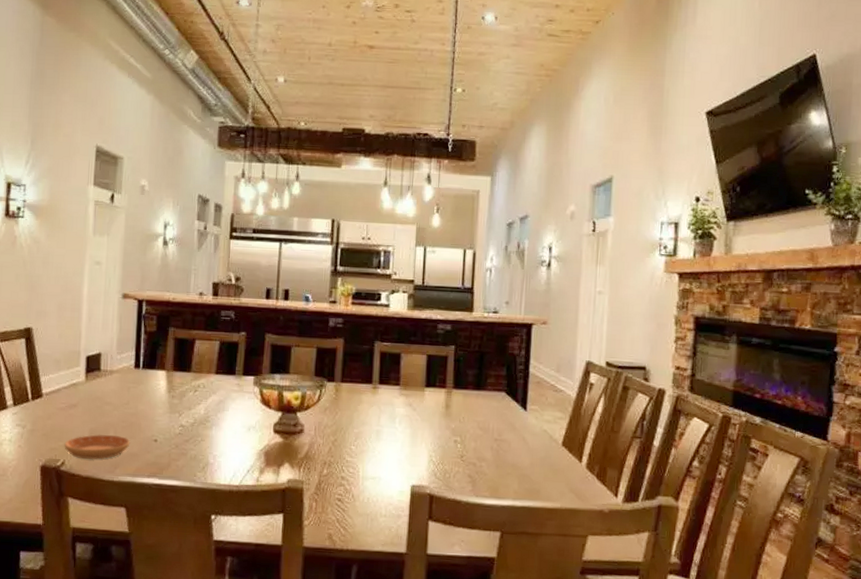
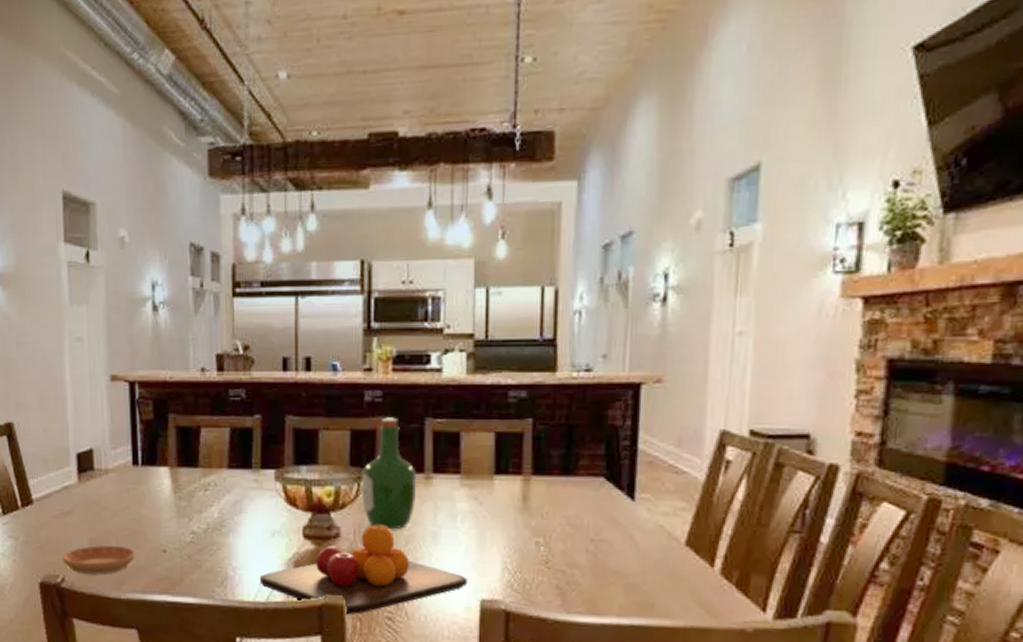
chopping board: none [235,424,402,497] -> present [259,525,467,615]
wine bottle: none [323,339,367,428] -> present [362,417,417,530]

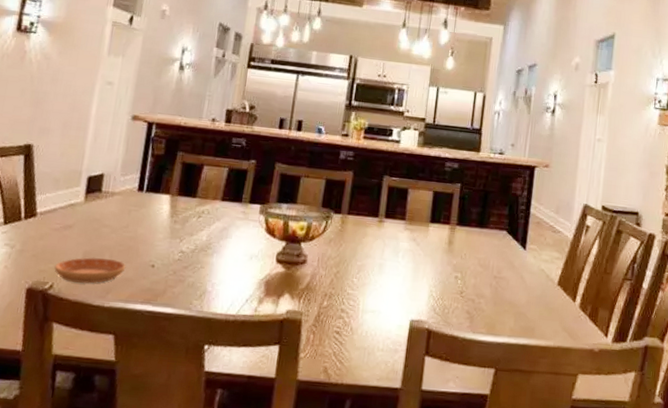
chopping board: present [259,525,467,615] -> none [233,255,402,329]
wine bottle: present [362,417,417,530] -> none [327,172,373,260]

